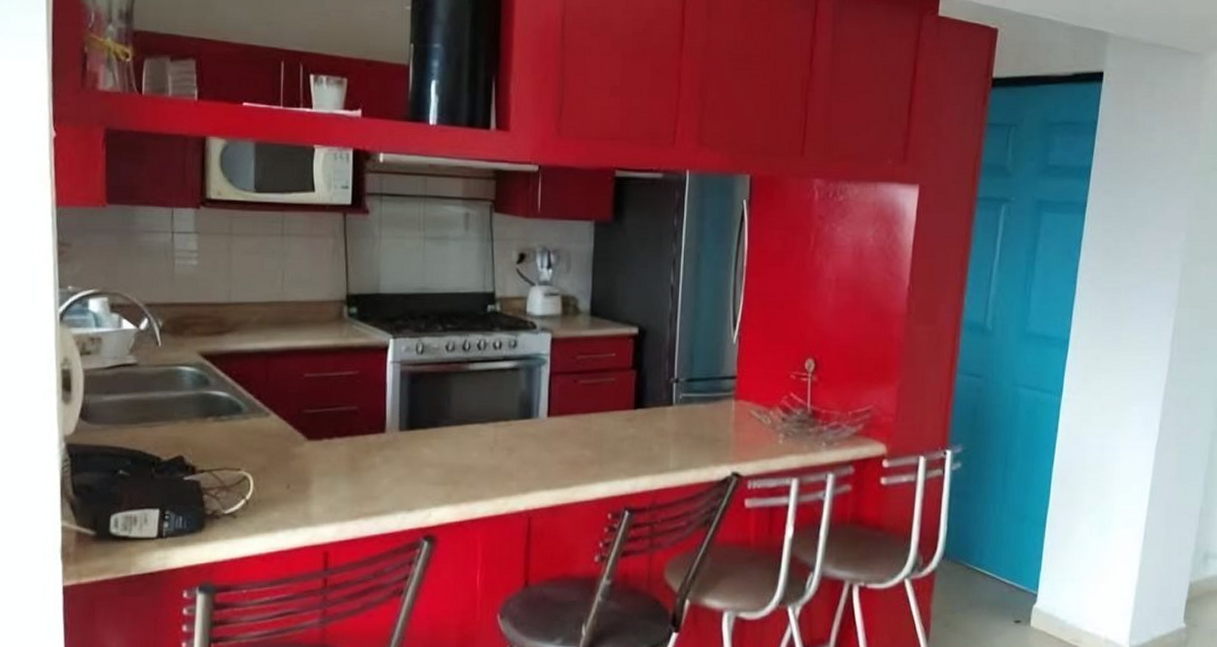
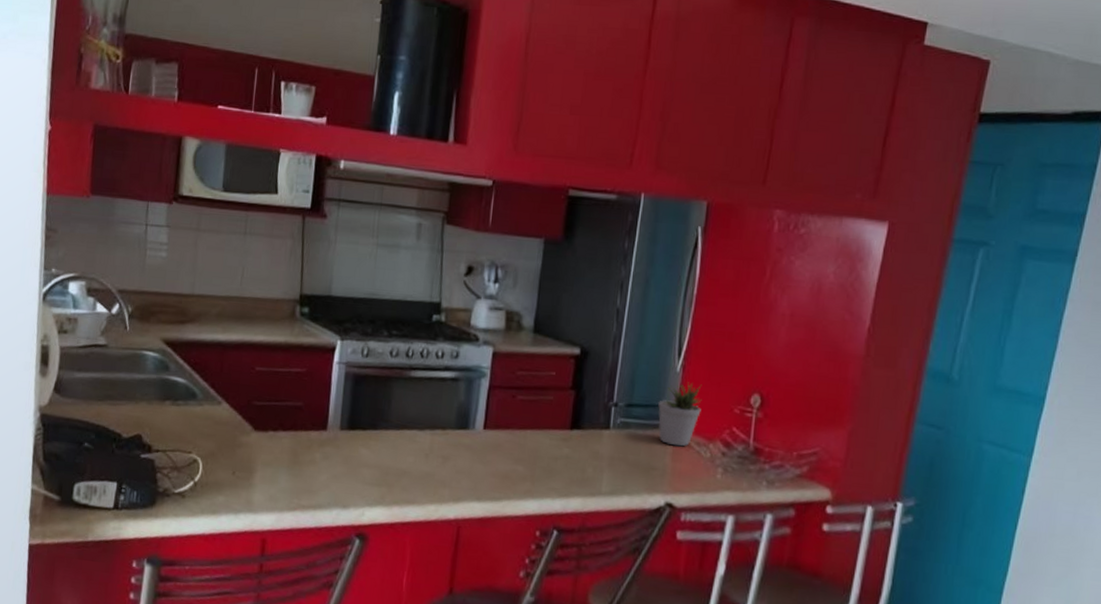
potted plant: none [718,352,759,416] -> present [658,382,702,447]

